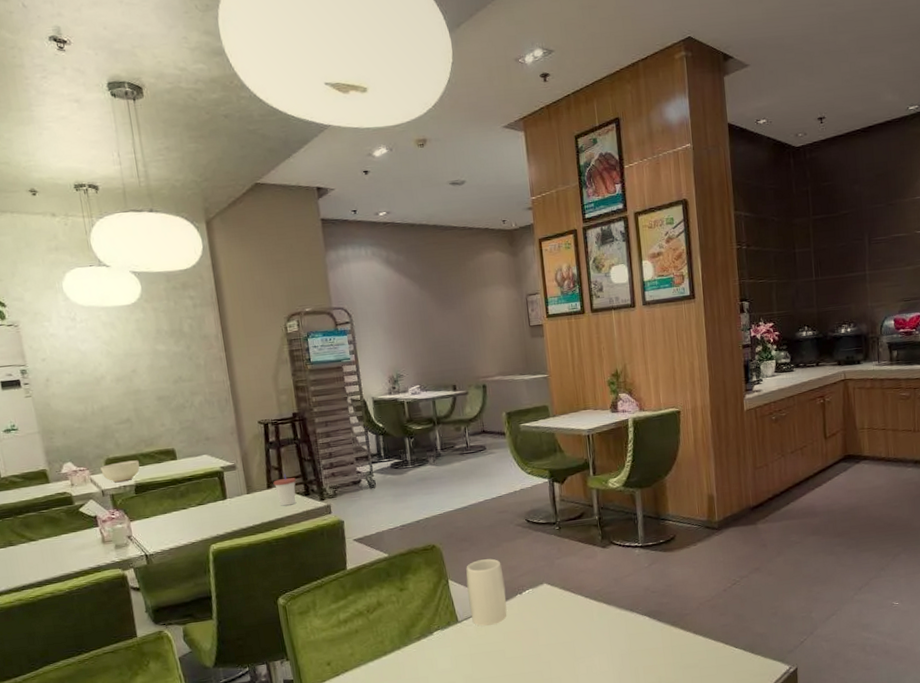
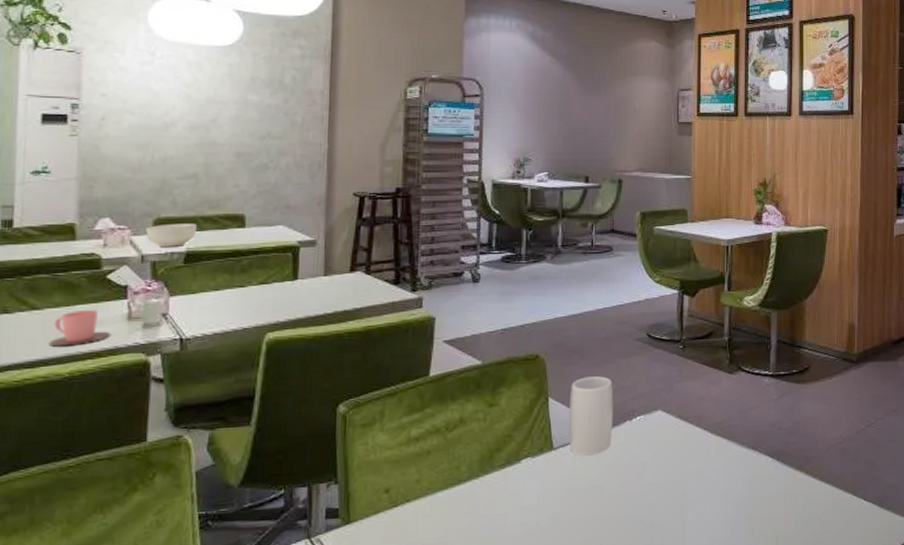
cup: none [48,537,92,569] -> present [48,309,111,346]
cup: present [273,474,296,506] -> none [358,257,386,294]

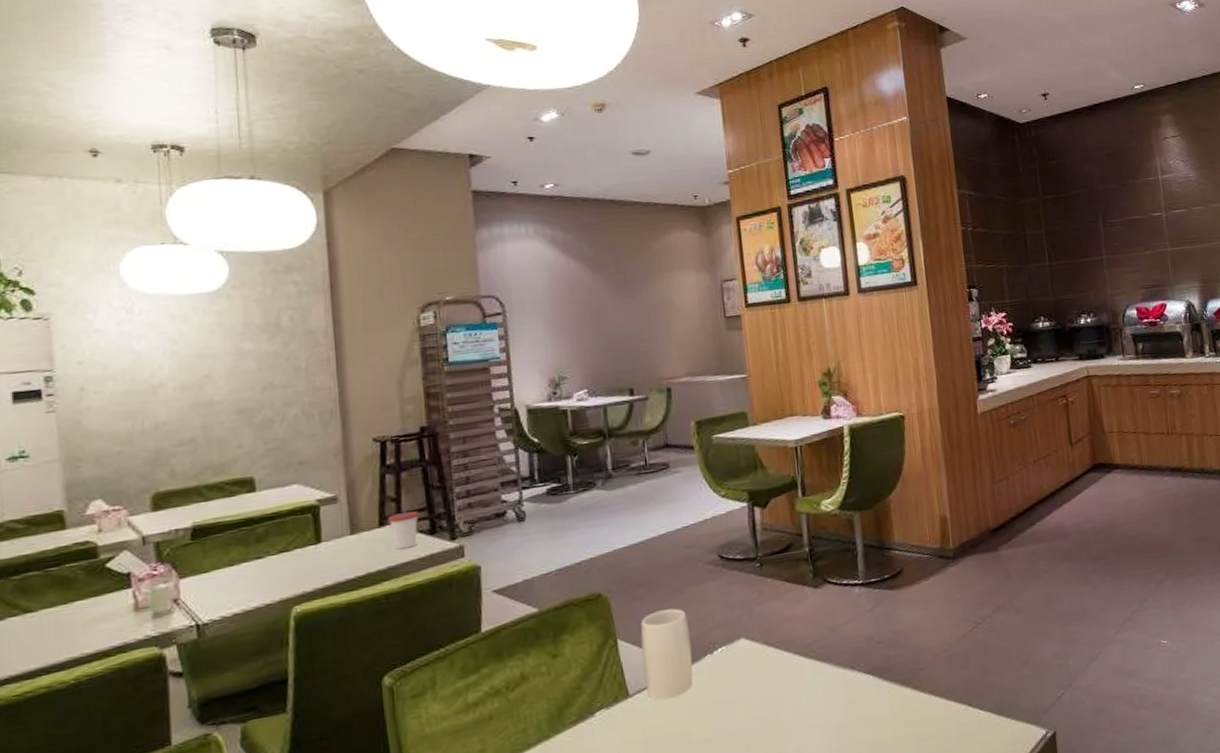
cup: present [48,309,111,346] -> none [47,603,117,651]
bowl: present [146,223,198,248] -> none [144,493,202,526]
cup: none [358,257,386,294] -> present [387,507,419,550]

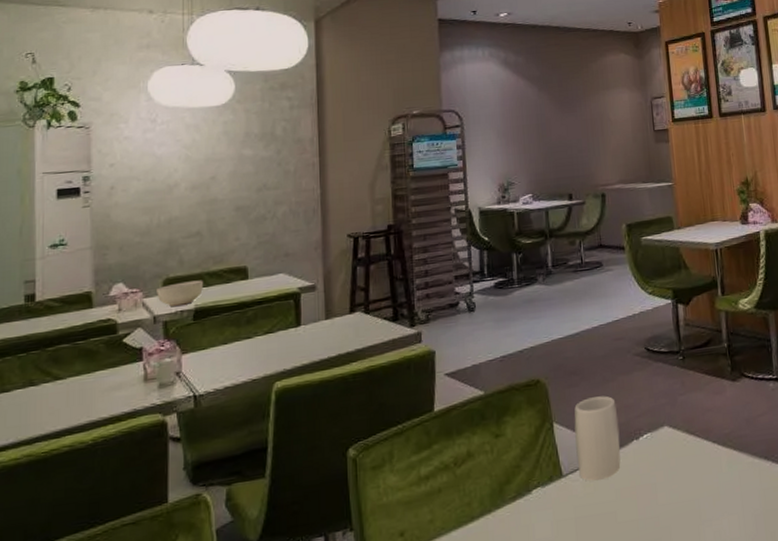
bowl: none [144,493,202,526] -> present [157,280,204,307]
cup: present [387,507,419,550] -> none [357,296,384,334]

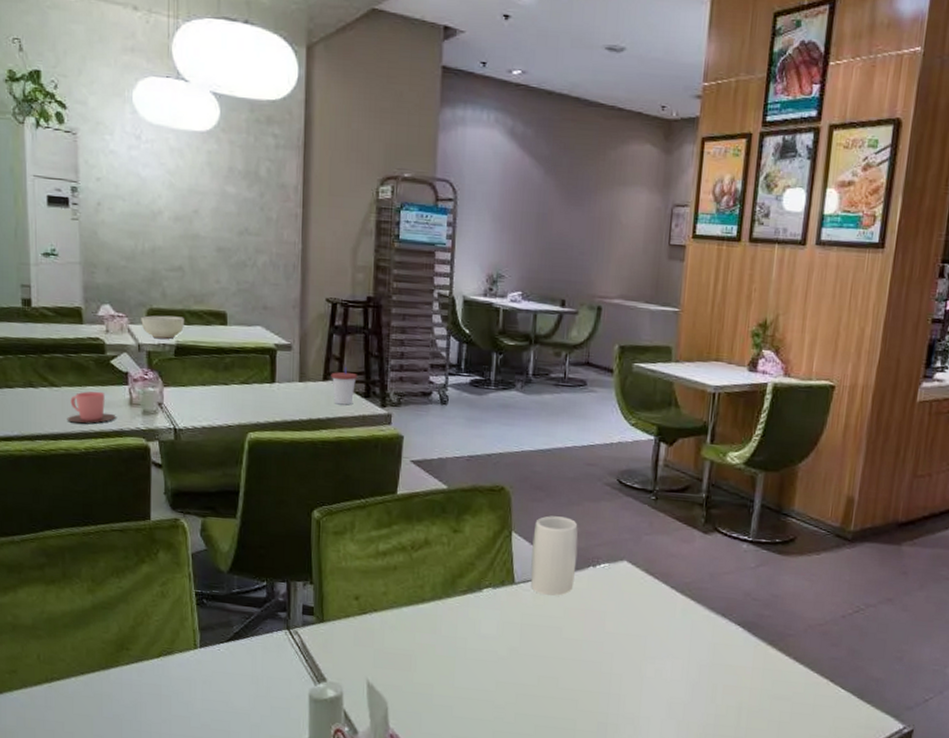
cup: none [72,374,129,414] -> present [67,391,116,424]
cup: none [357,296,384,334] -> present [331,367,357,405]

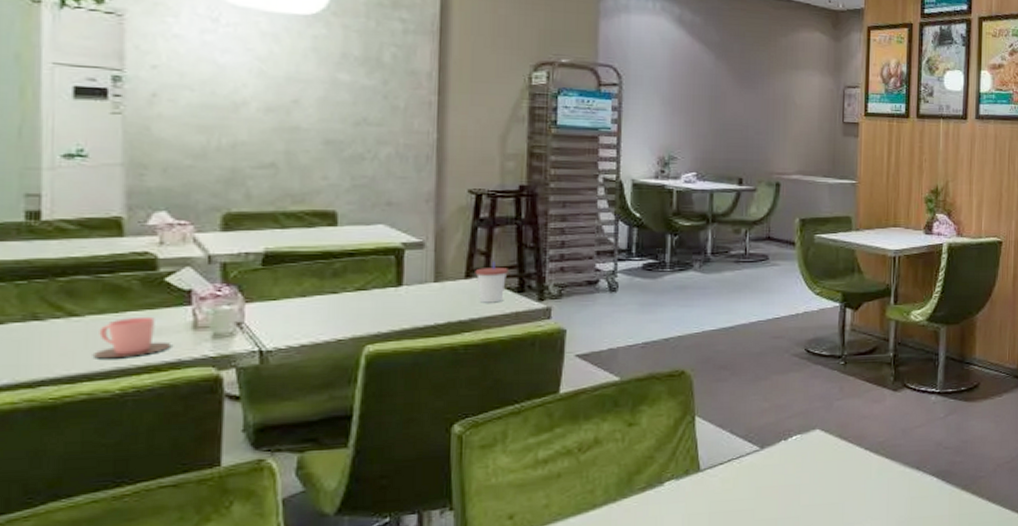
bowl: present [141,315,185,339] -> none [213,219,279,248]
cup: present [530,515,579,596] -> none [717,393,768,478]

